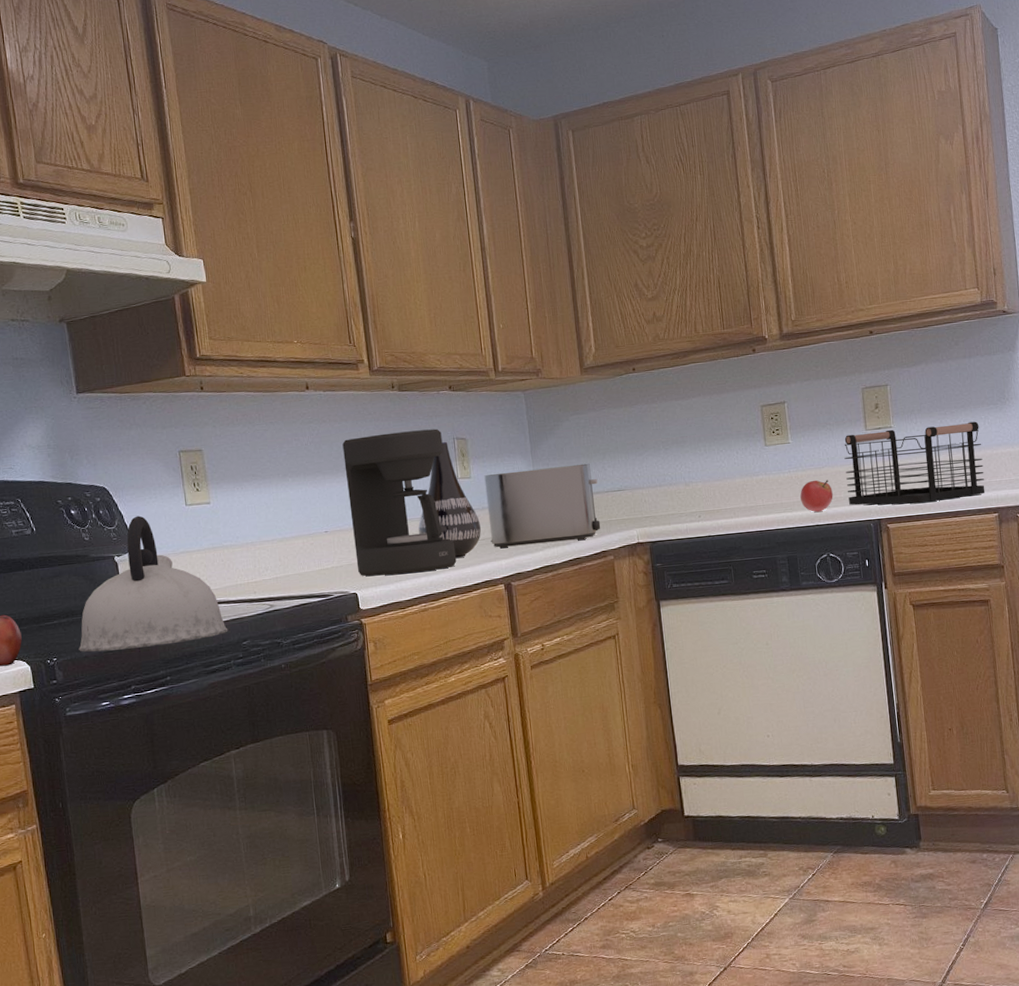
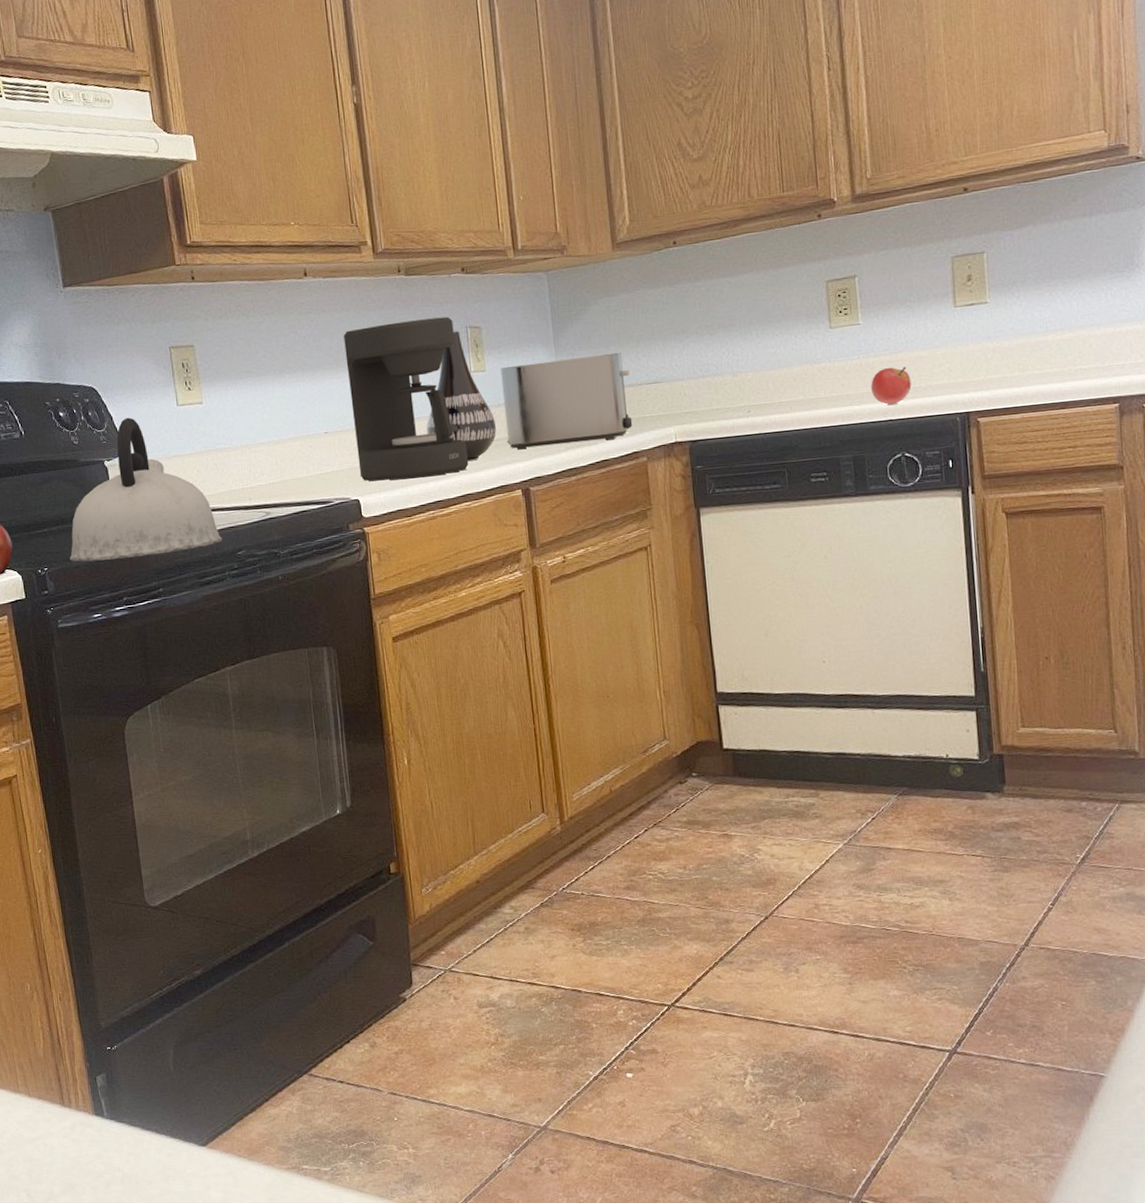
dish rack: present [844,421,985,506] -> none [926,293,1104,397]

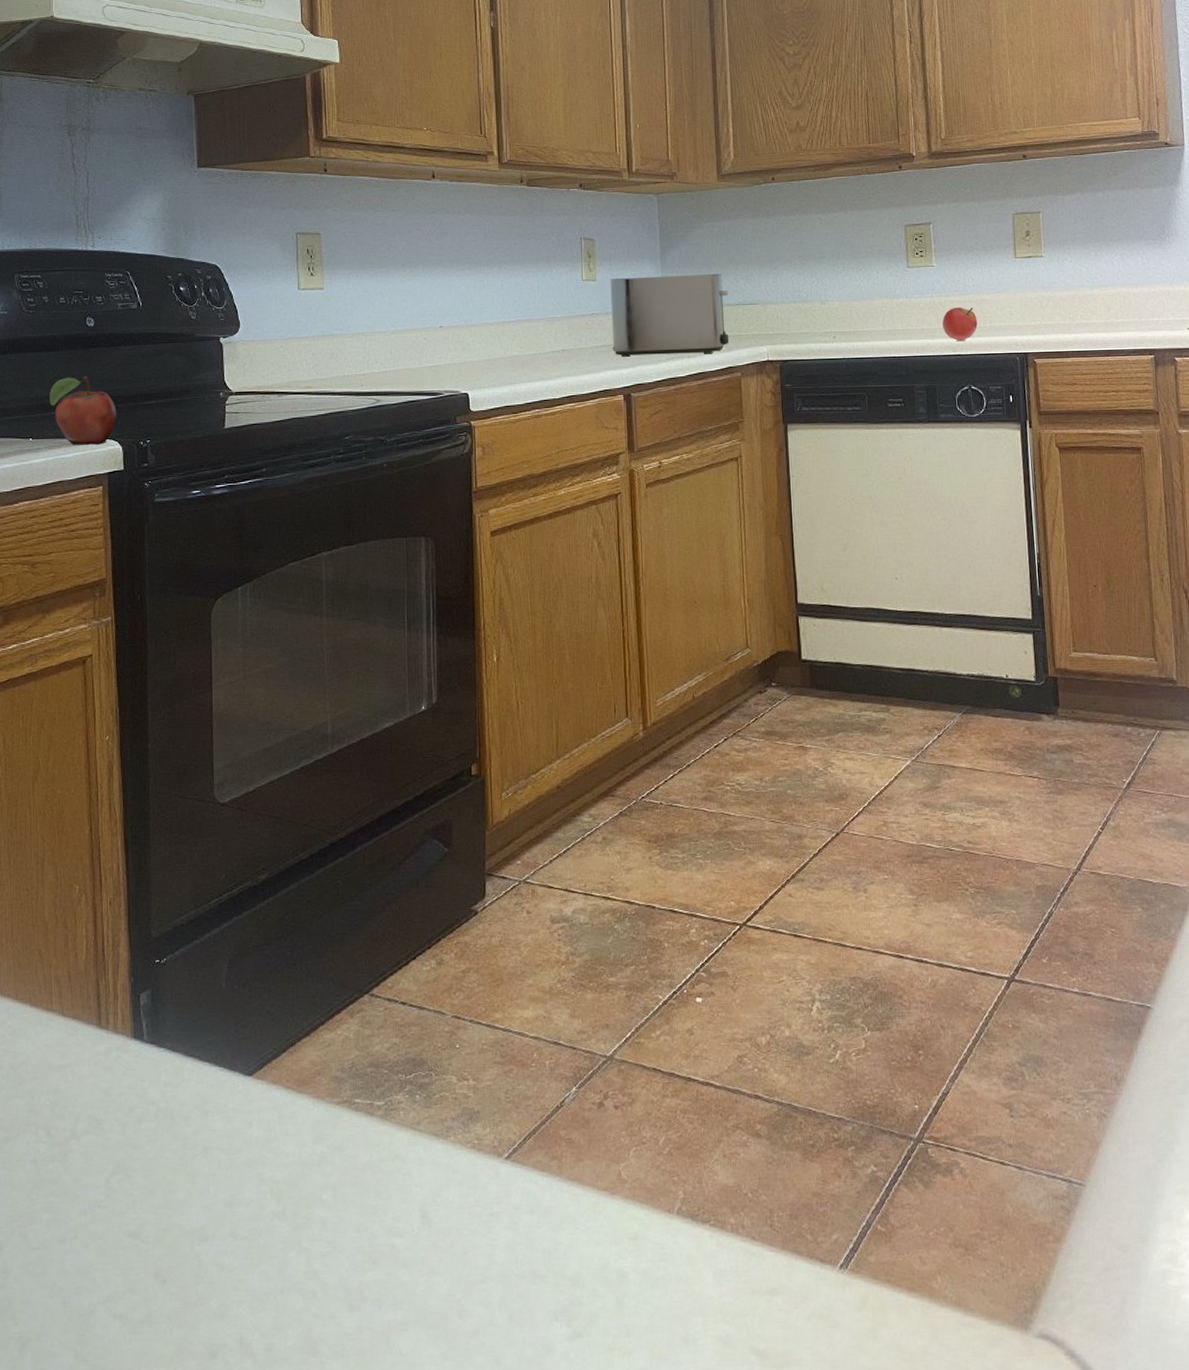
kettle: present [69,417,223,562] -> none [174,297,331,437]
coffee maker: present [343,316,469,481] -> none [465,227,575,377]
vase: present [426,330,497,460] -> none [537,241,604,363]

